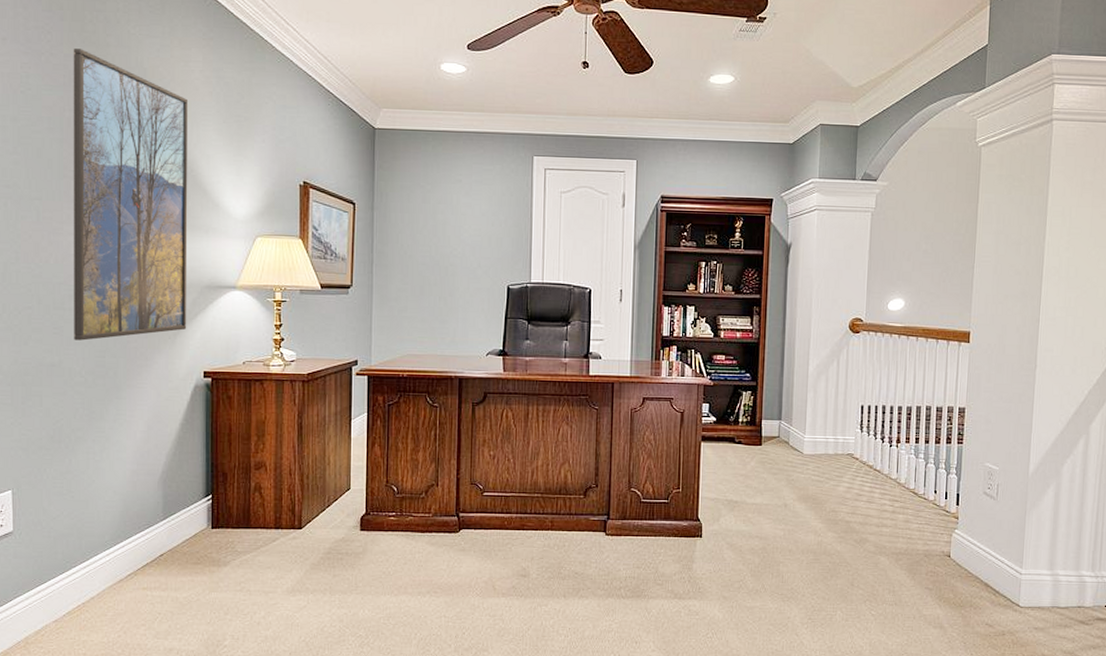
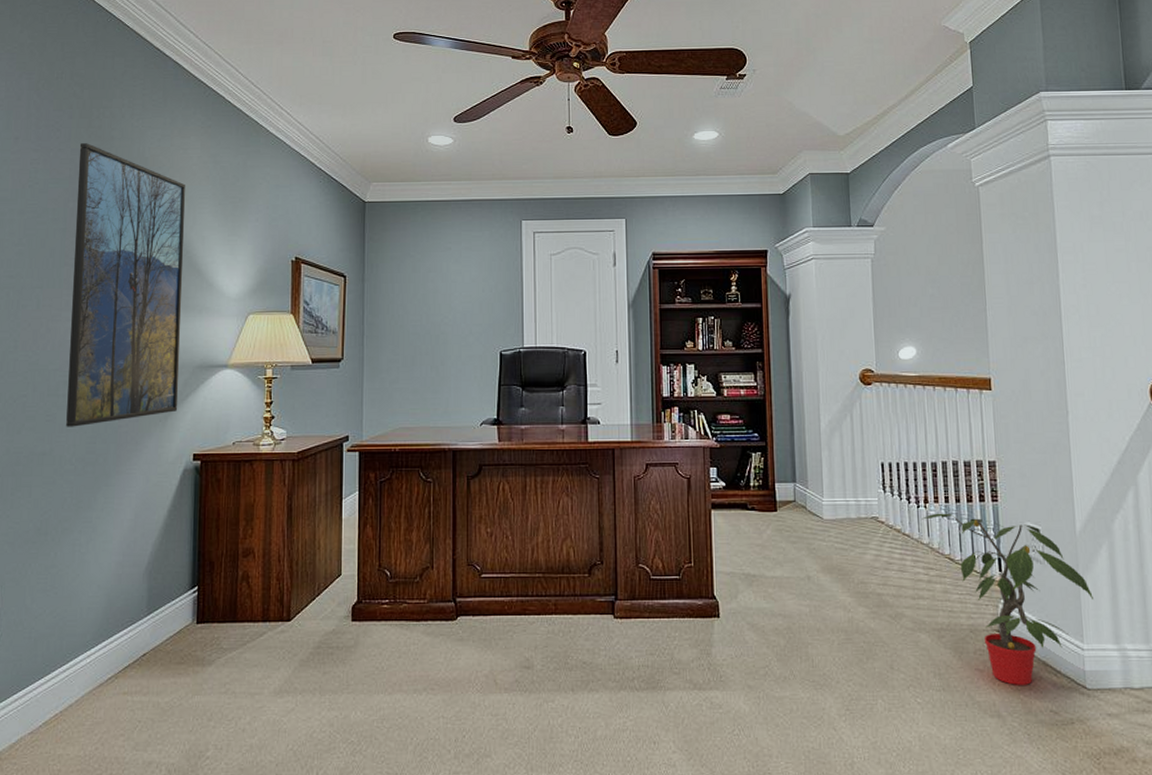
potted plant: none [893,452,1036,602] -> present [922,513,1093,685]

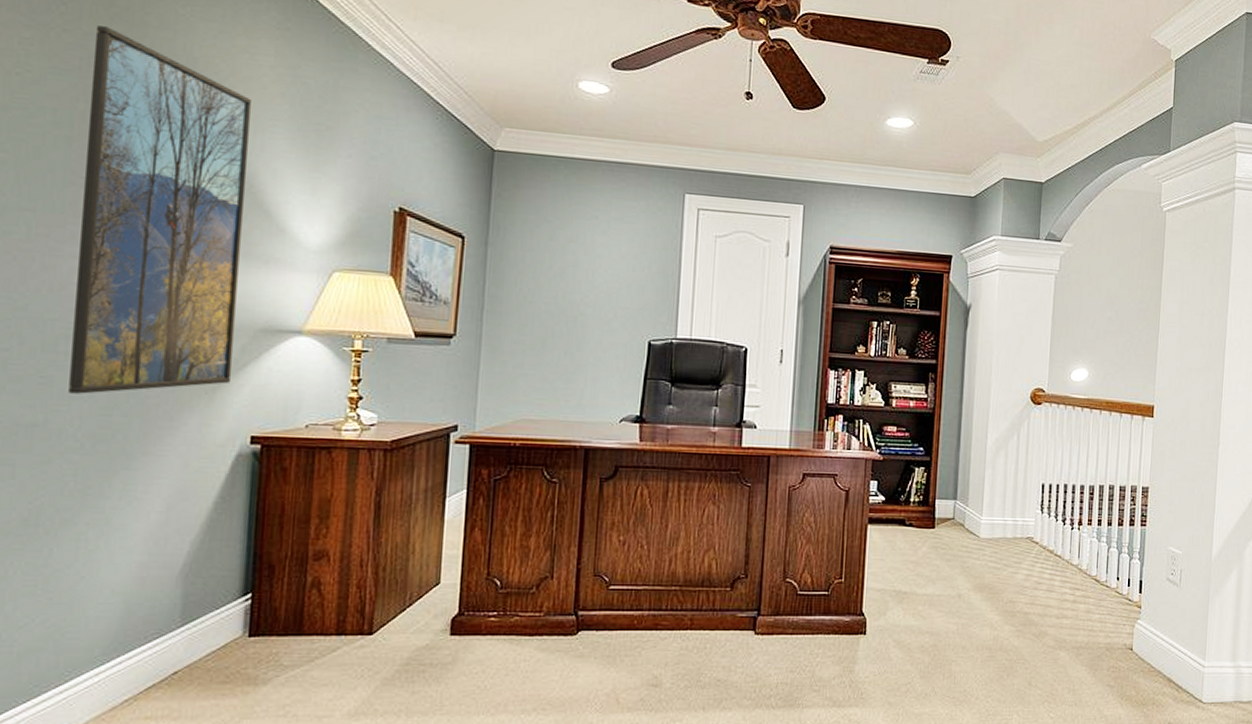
potted plant: present [922,513,1093,685] -> none [1074,535,1219,700]

